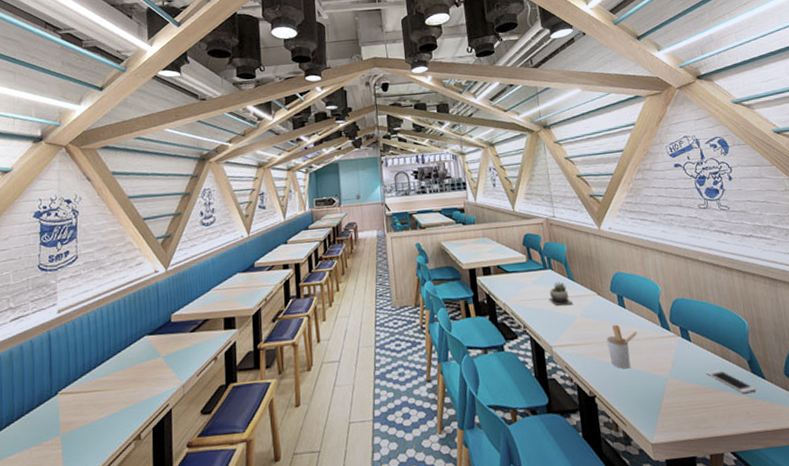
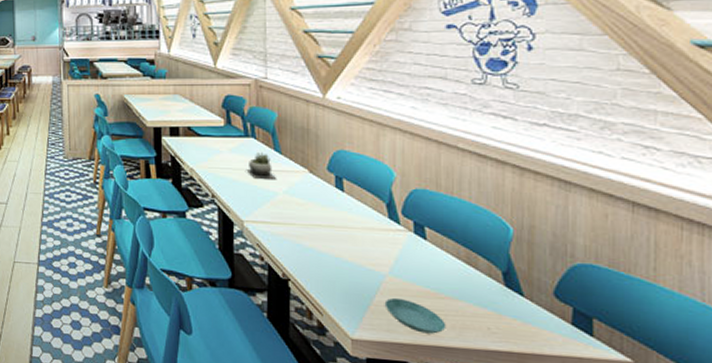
utensil holder: present [606,324,637,369] -> none [313,207,354,257]
saucer: none [670,397,719,427] -> present [384,297,446,334]
cell phone: present [705,369,756,393] -> none [439,275,507,307]

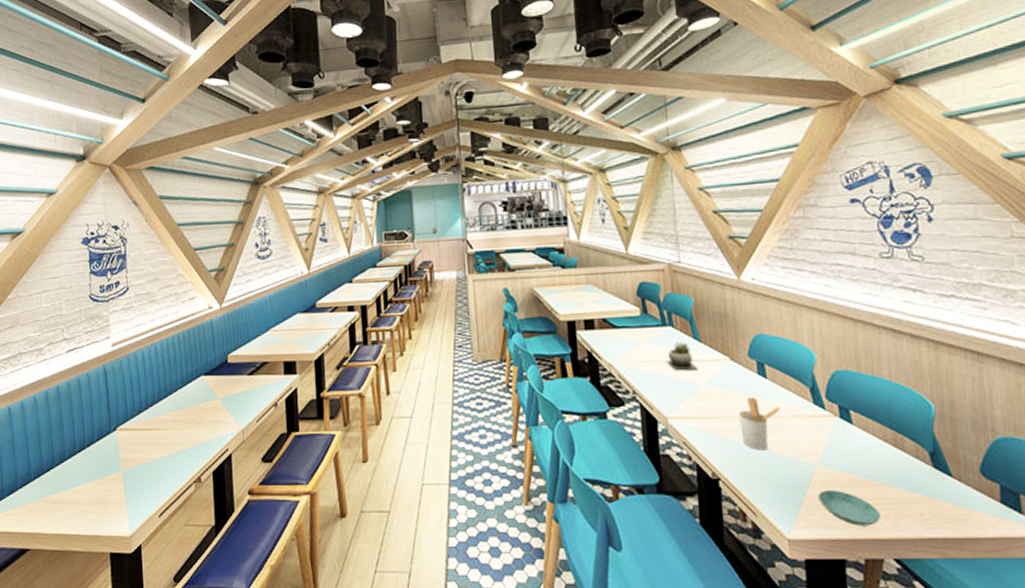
utensil holder: none [313,207,354,257] -> present [739,397,780,451]

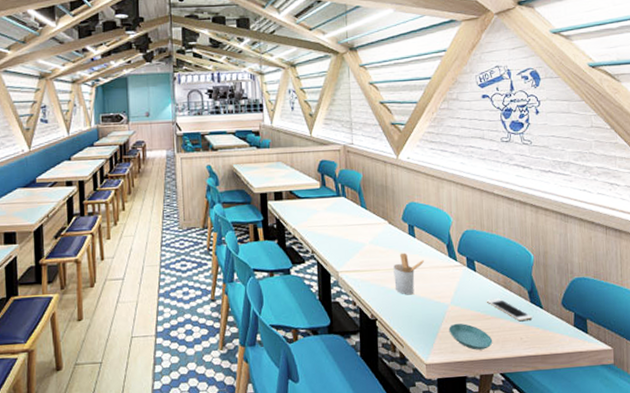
succulent plant: present [666,342,697,371] -> none [339,209,363,233]
cell phone: none [868,460,938,491] -> present [486,298,533,321]

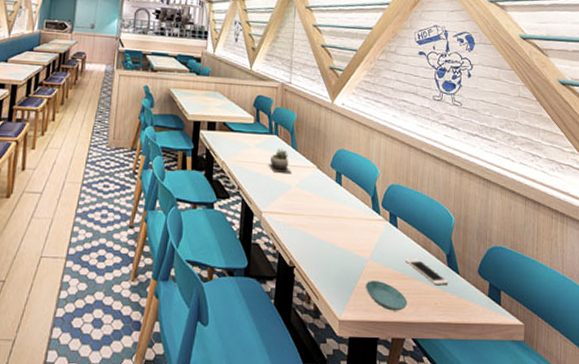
succulent plant: none [339,209,363,233] -> present [268,149,291,174]
utensil holder: present [393,252,424,295] -> none [316,200,348,245]

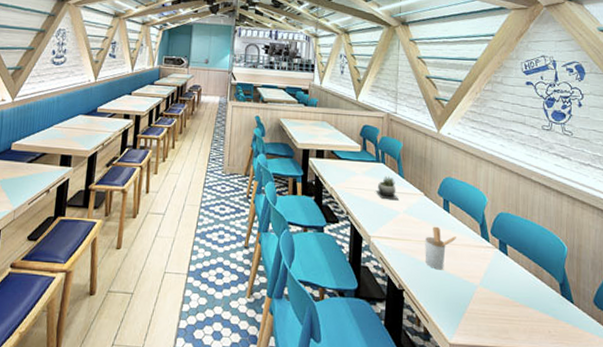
utensil holder: none [316,200,348,245] -> present [425,226,456,270]
saucer: present [365,280,408,311] -> none [475,305,520,338]
cell phone: present [405,258,449,285] -> none [516,286,563,313]

